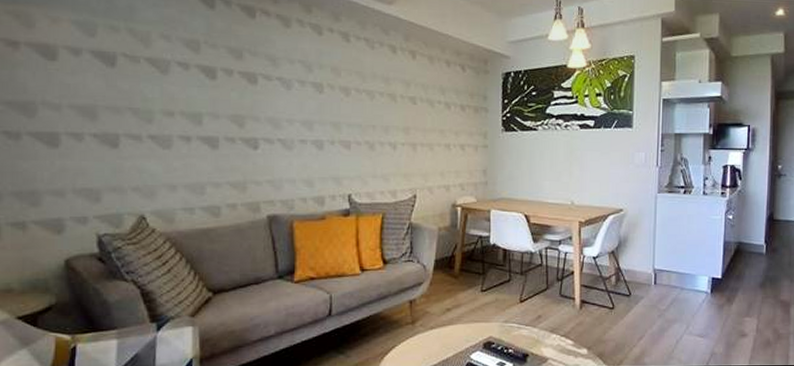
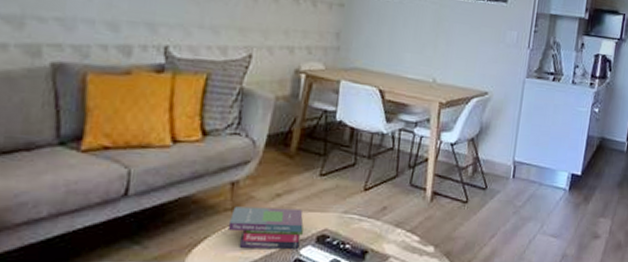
books: none [410,320,472,356] -> present [227,206,304,250]

